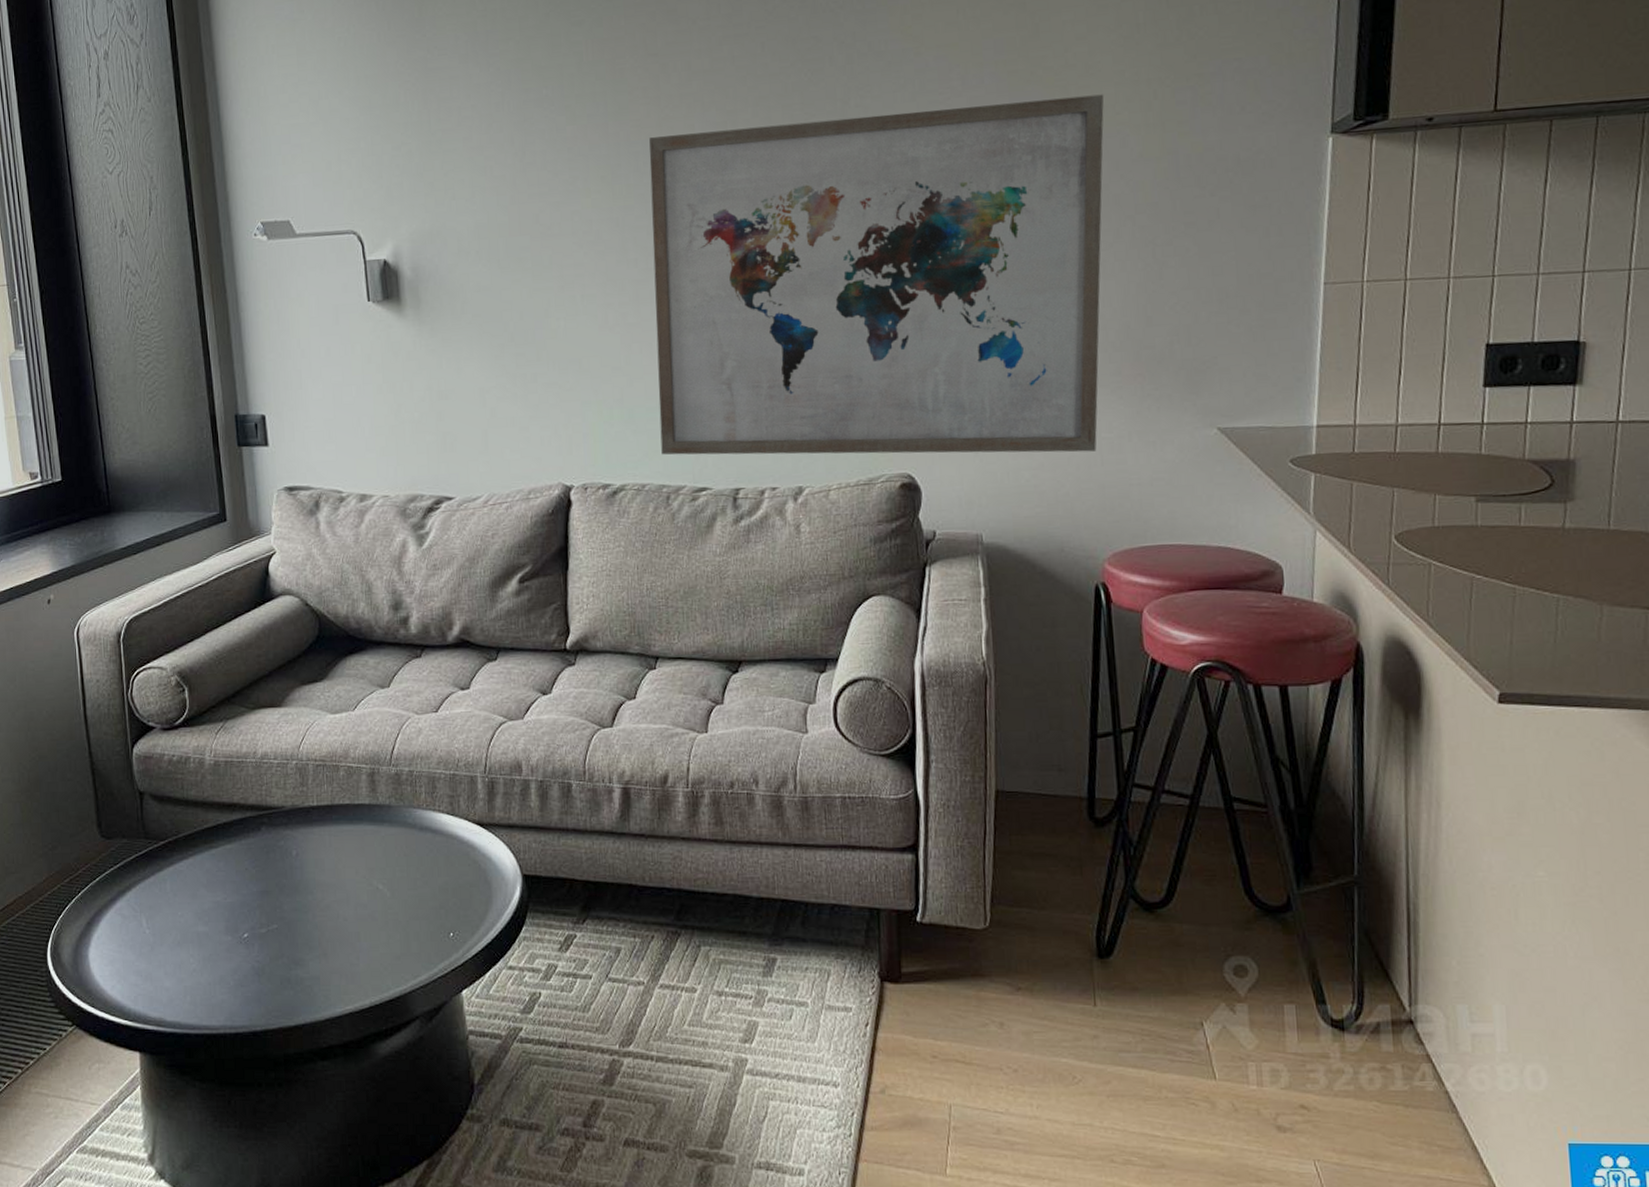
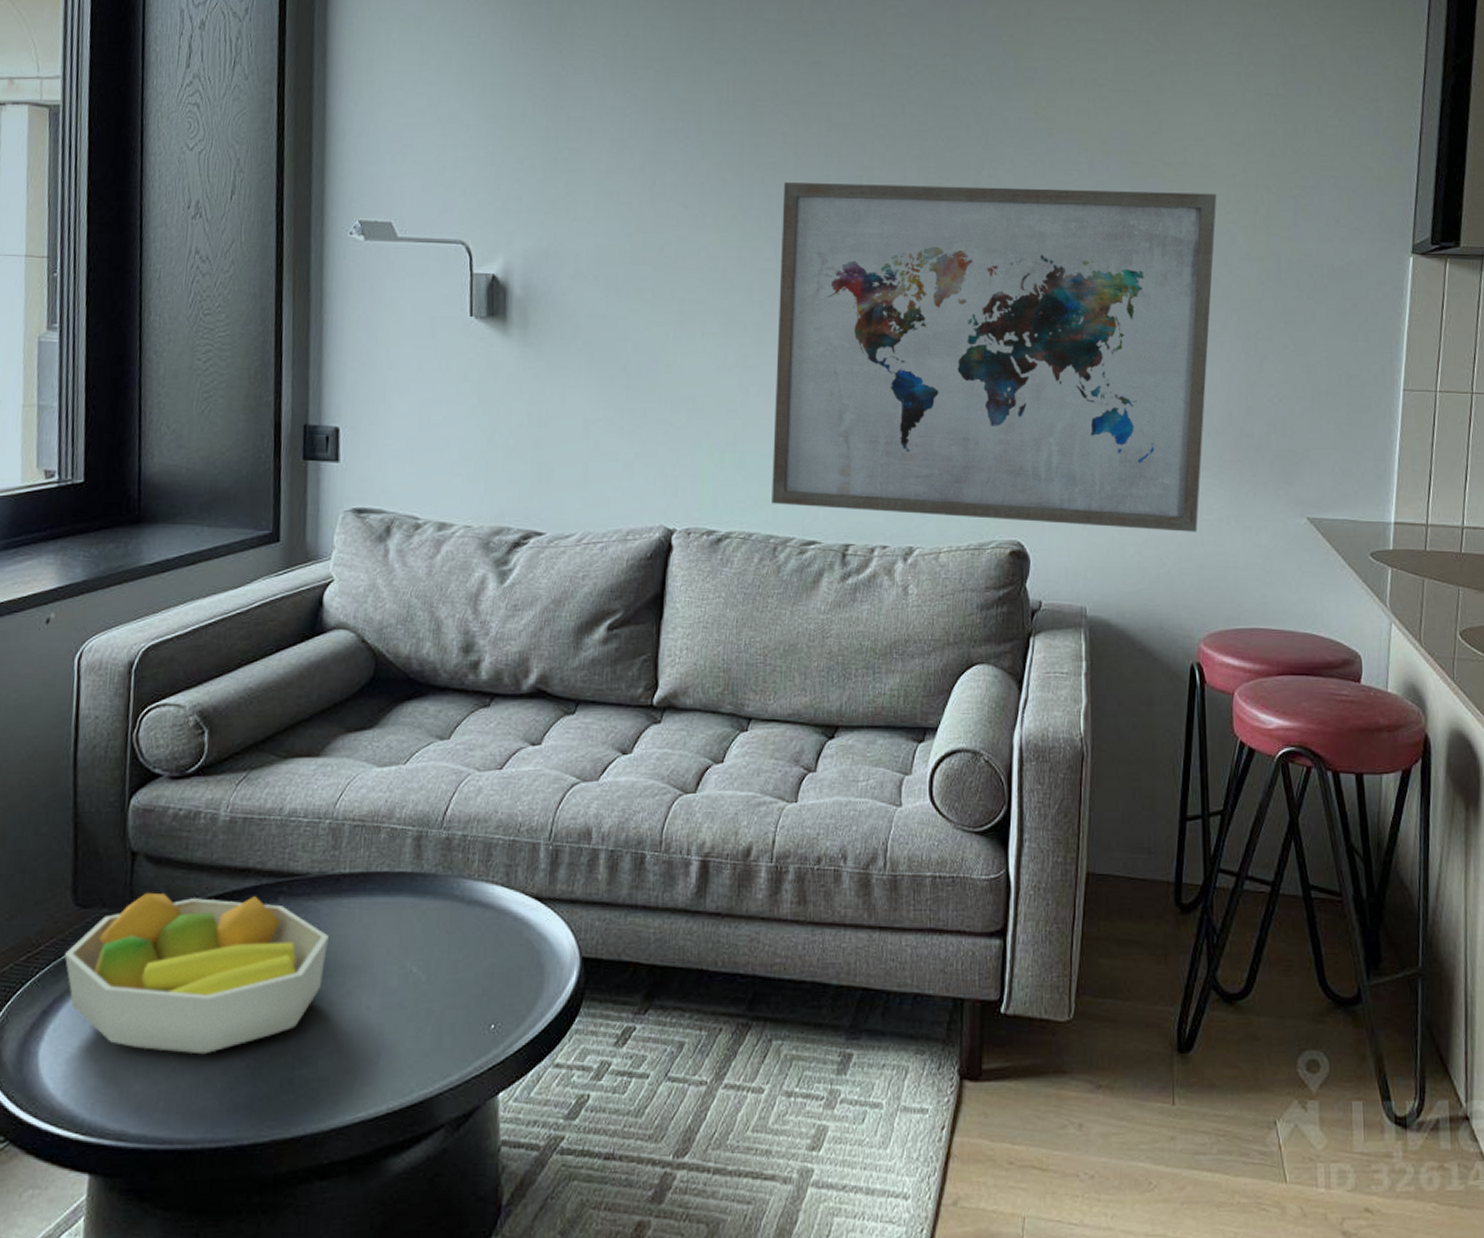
fruit bowl: none [97,825,306,958] -> present [64,892,328,1055]

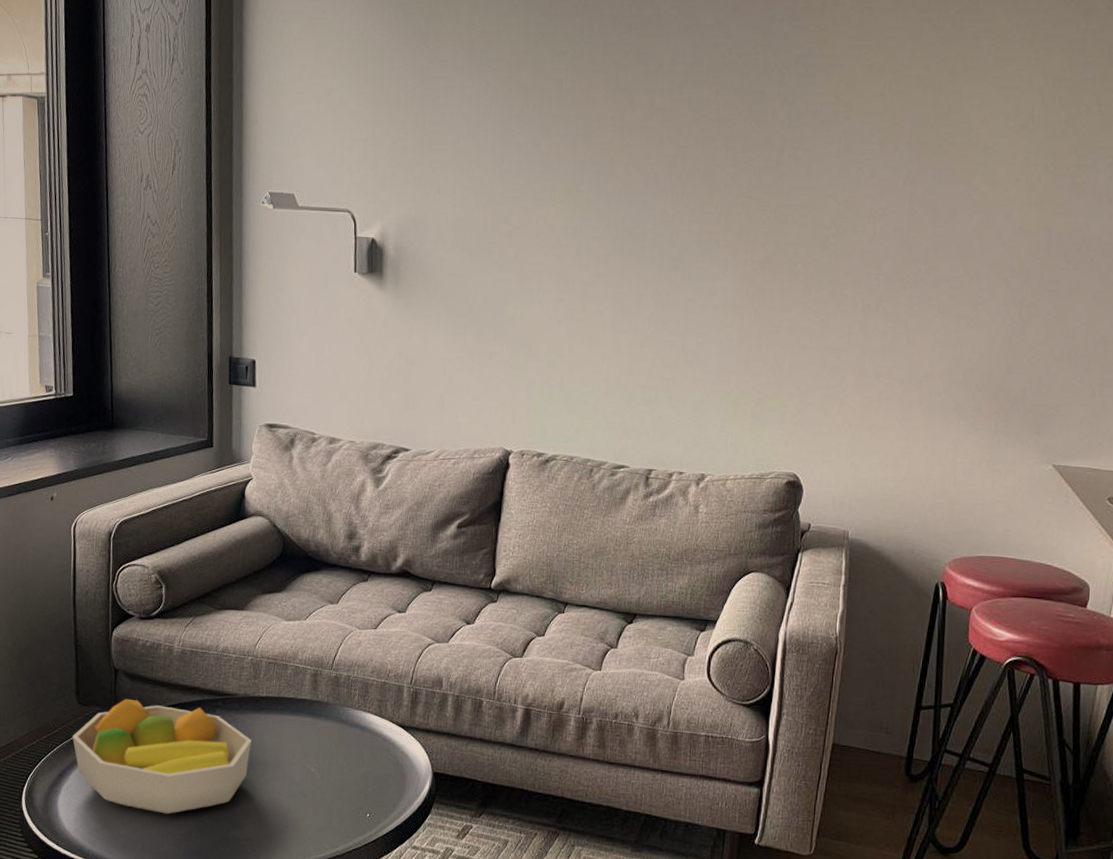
wall art: present [772,182,1217,532] -> none [590,161,997,473]

